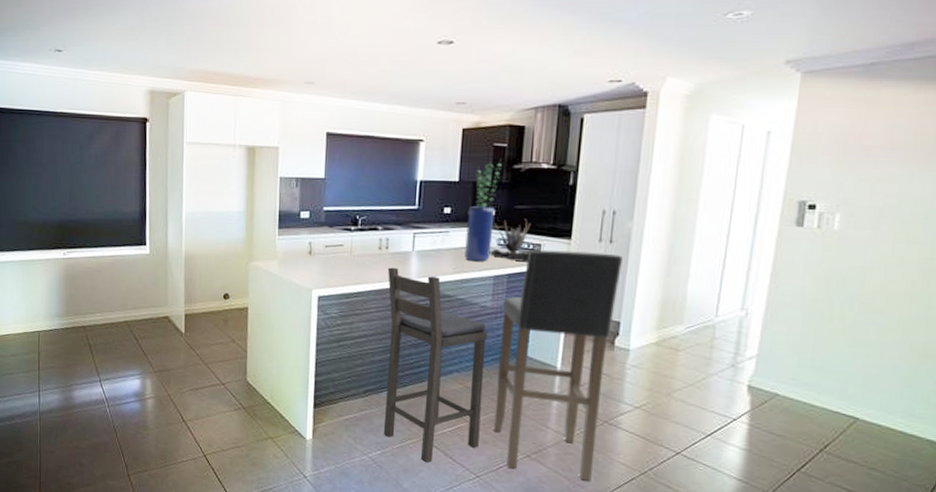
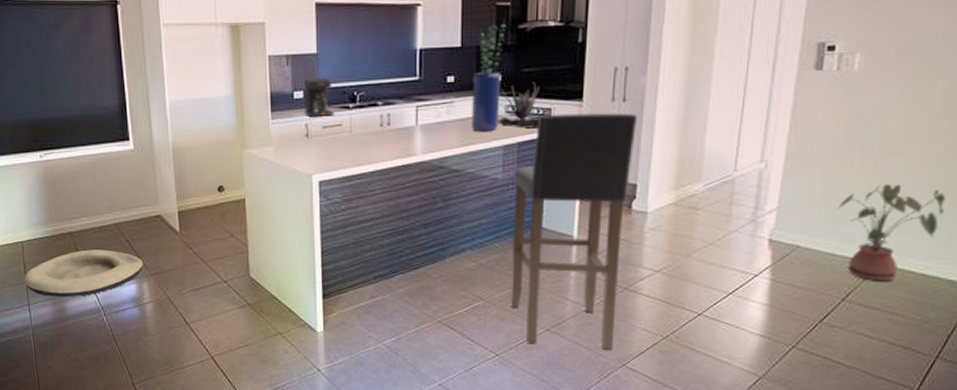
dog bed: none [37,343,148,387] -> present [24,249,143,297]
coffee maker: none [309,200,337,237] -> present [304,78,334,118]
bar stool: present [384,267,488,463] -> none [390,145,501,346]
house plant: none [816,340,925,436] -> present [837,184,947,281]

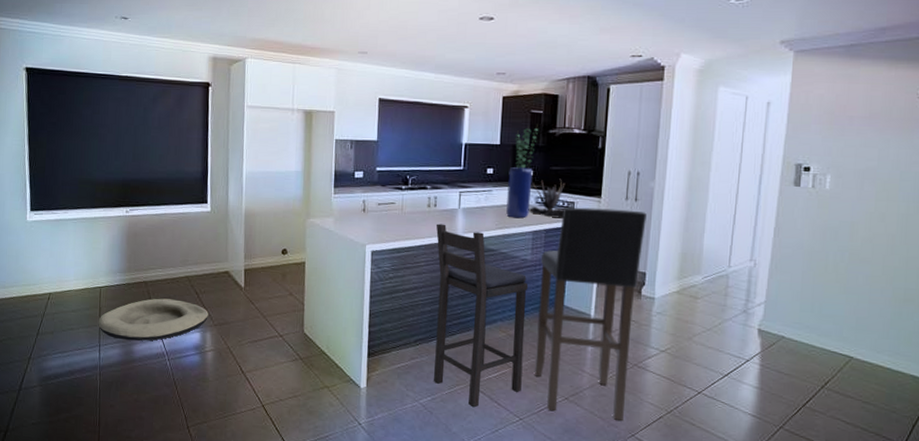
coffee maker: present [304,78,334,118] -> none [363,161,389,195]
bar stool: none [390,145,501,346] -> present [434,223,529,408]
house plant: present [837,184,947,281] -> none [815,287,906,373]

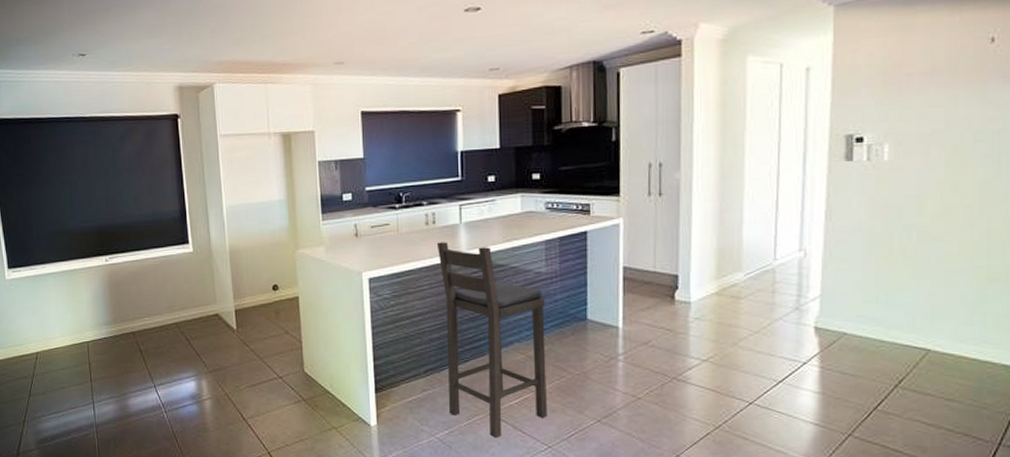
dog bed: present [98,298,208,341] -> none [89,348,202,395]
vase: present [506,124,538,219] -> none [512,121,542,228]
plant: present [528,178,566,219] -> none [538,179,580,224]
bar stool: present [534,207,647,421] -> none [556,206,674,440]

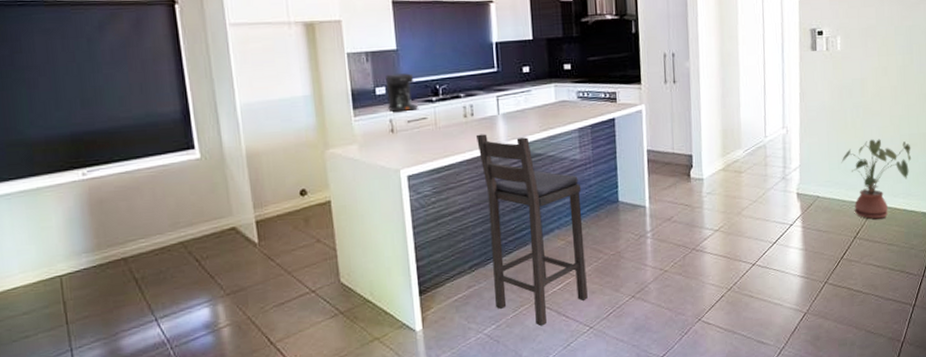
coffee maker: none [352,181,381,218] -> present [386,73,418,113]
house plant: none [881,269,991,367] -> present [841,139,912,219]

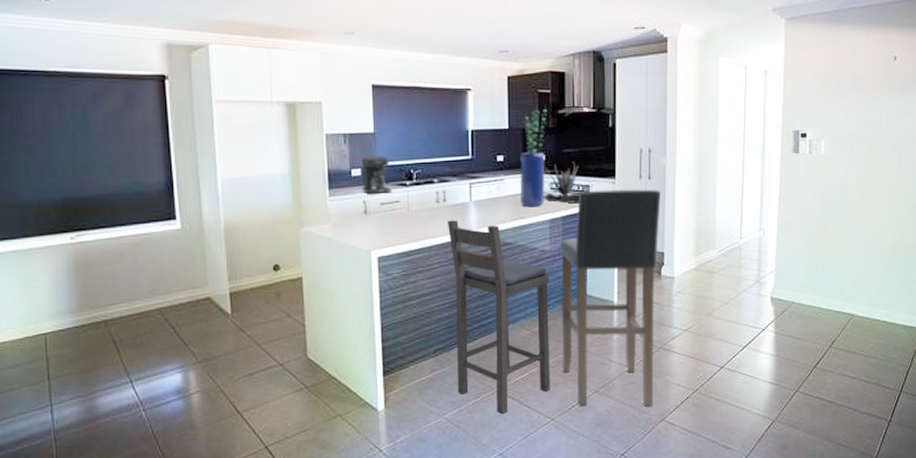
vase: none [545,13,572,117] -> present [520,104,547,207]
plant: none [571,69,608,112] -> present [543,161,581,204]
bar stool: none [589,93,689,312] -> present [559,189,661,406]
house plant: present [841,139,912,219] -> none [819,247,895,329]

